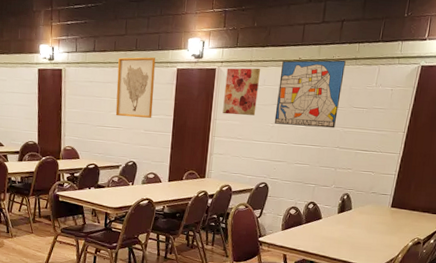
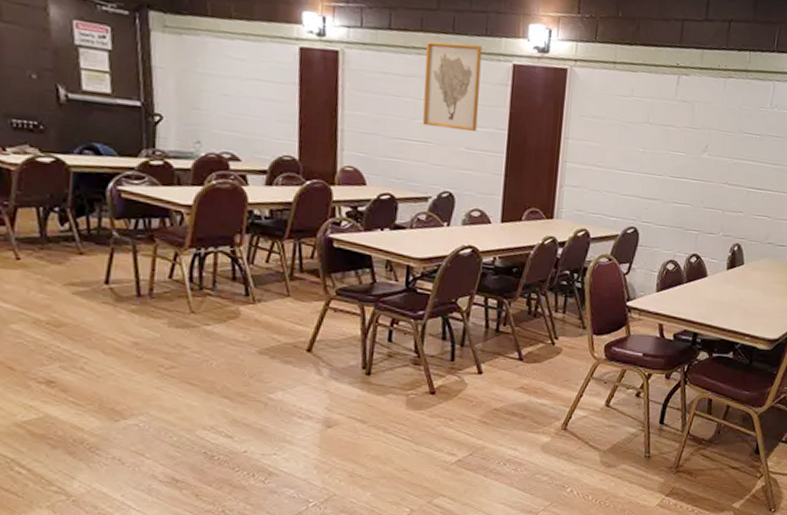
wall art: present [222,68,261,116] -> none [577,69,628,136]
wall art: present [274,60,346,128] -> none [645,65,734,159]

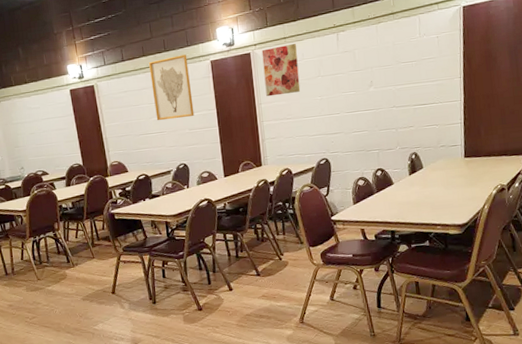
wall art: none [577,69,628,136] -> present [261,43,301,97]

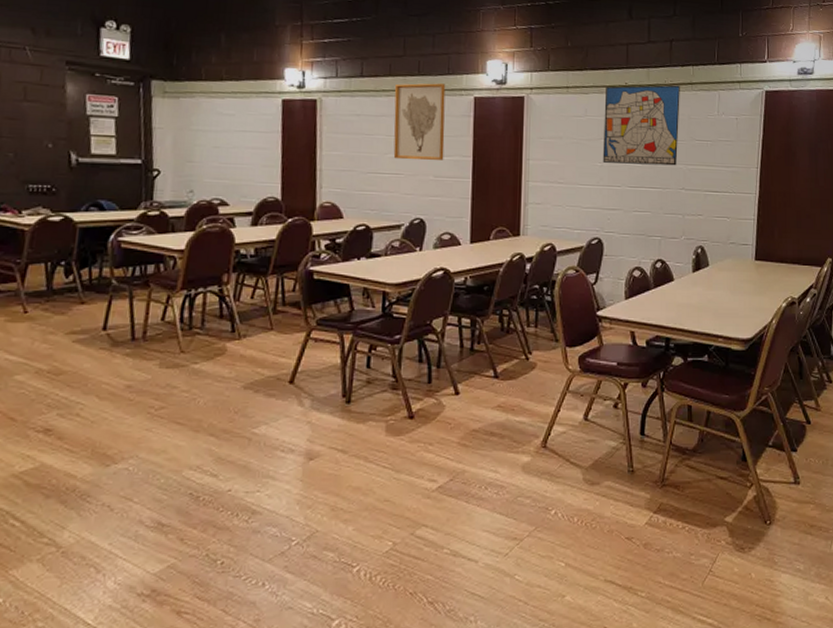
wall art: present [261,43,301,97] -> none [537,95,581,153]
wall art: none [317,17,387,96] -> present [602,85,680,166]

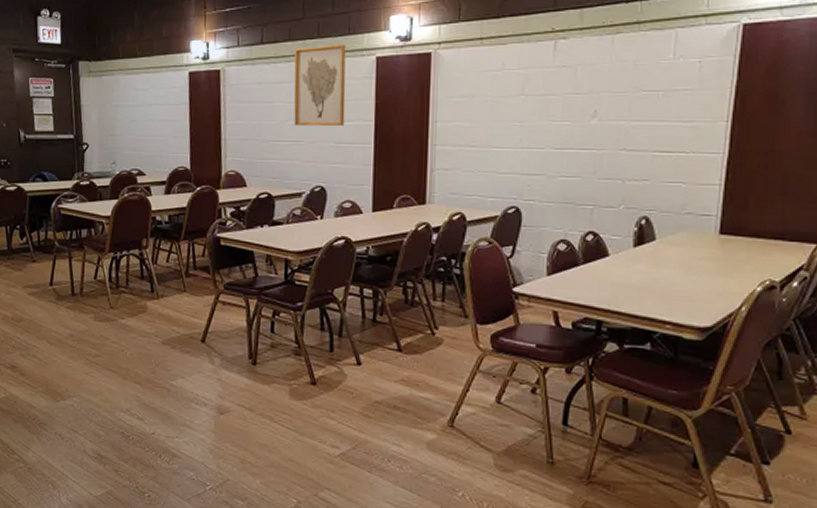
wall art: present [602,85,680,166] -> none [522,26,623,123]

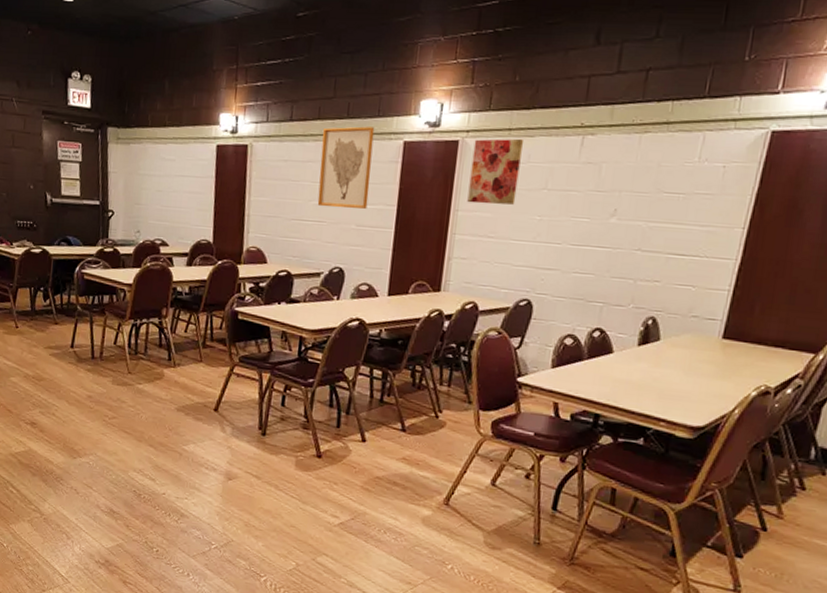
wall art: none [445,47,497,114] -> present [467,138,525,205]

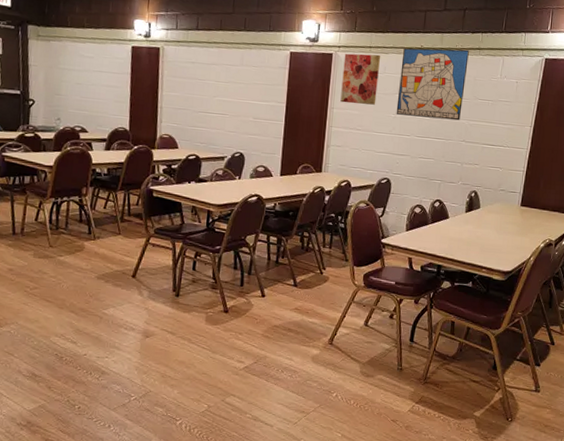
wall art: present [317,126,375,209] -> none [220,37,267,105]
wall art: none [542,125,652,223] -> present [396,47,469,121]

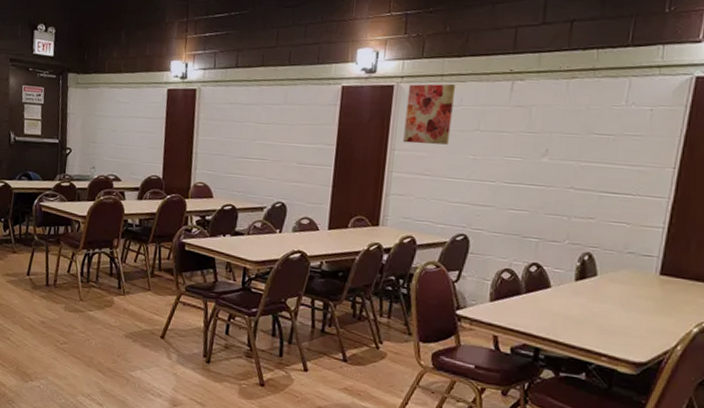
wall art: present [396,47,469,121] -> none [476,71,579,162]

